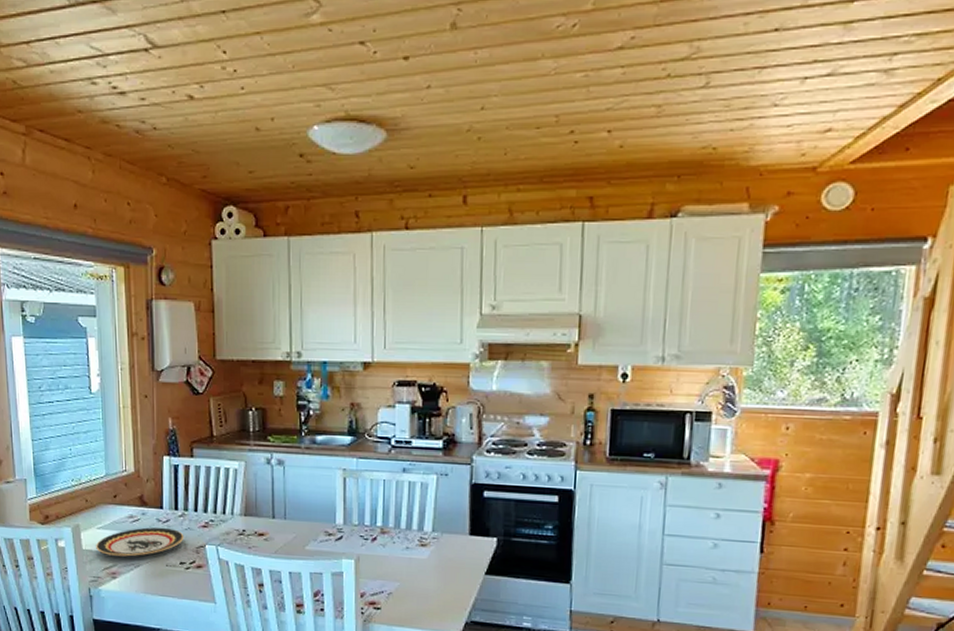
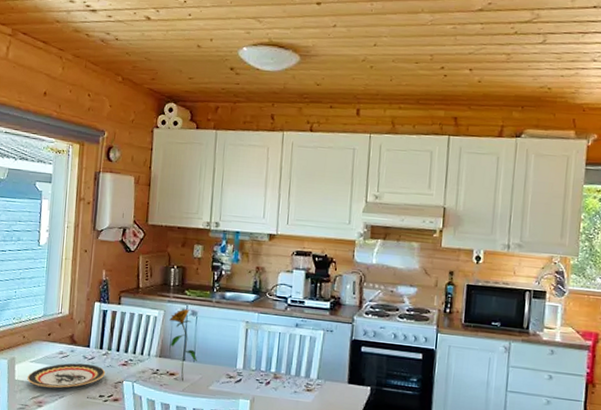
flower: none [252,457,289,542] -> present [169,308,197,381]

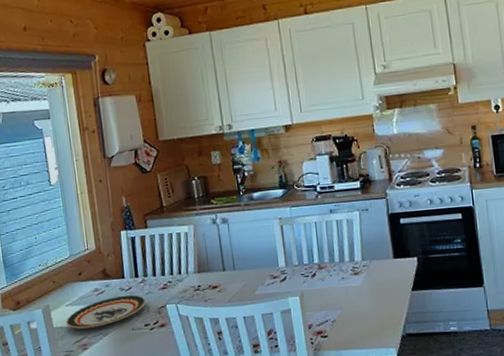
flower: present [169,308,197,381] -> none [200,217,238,292]

